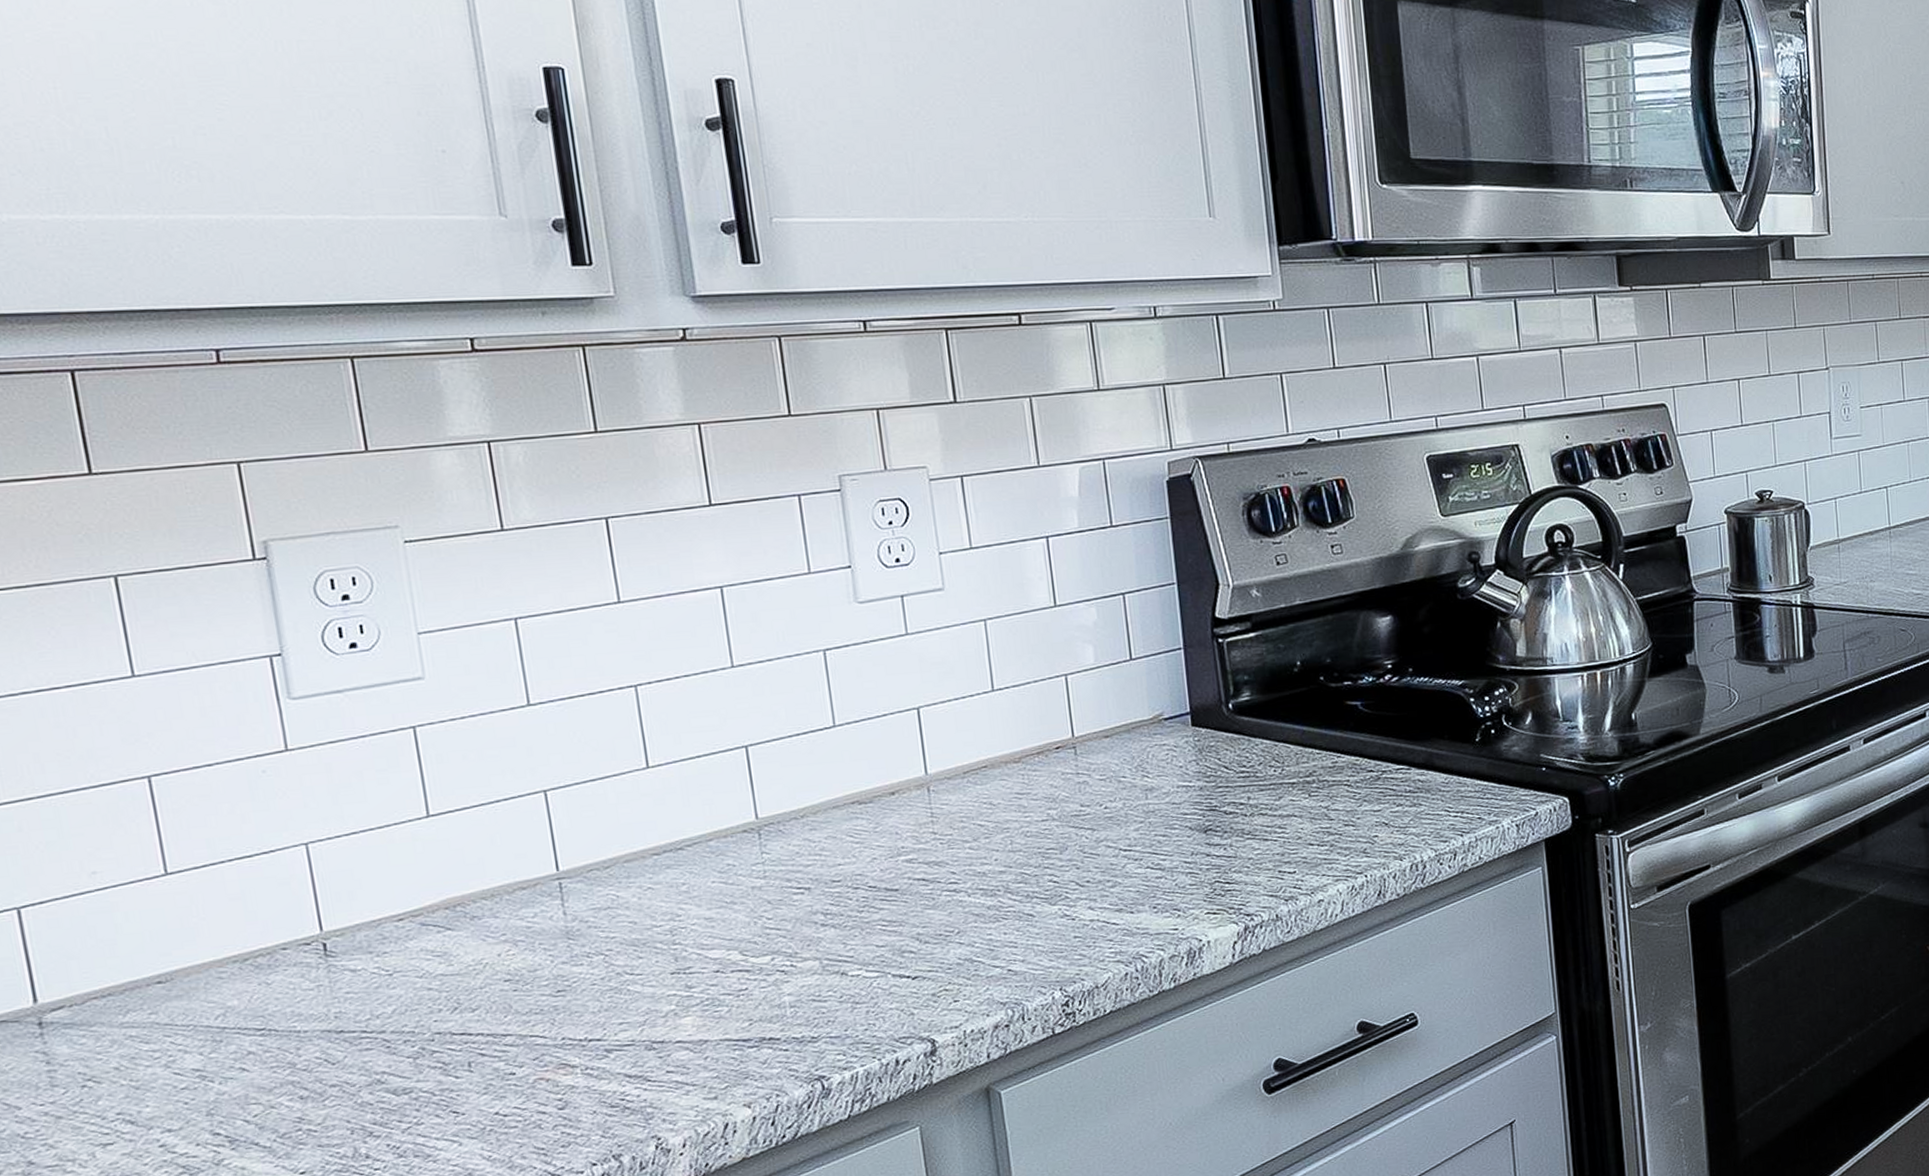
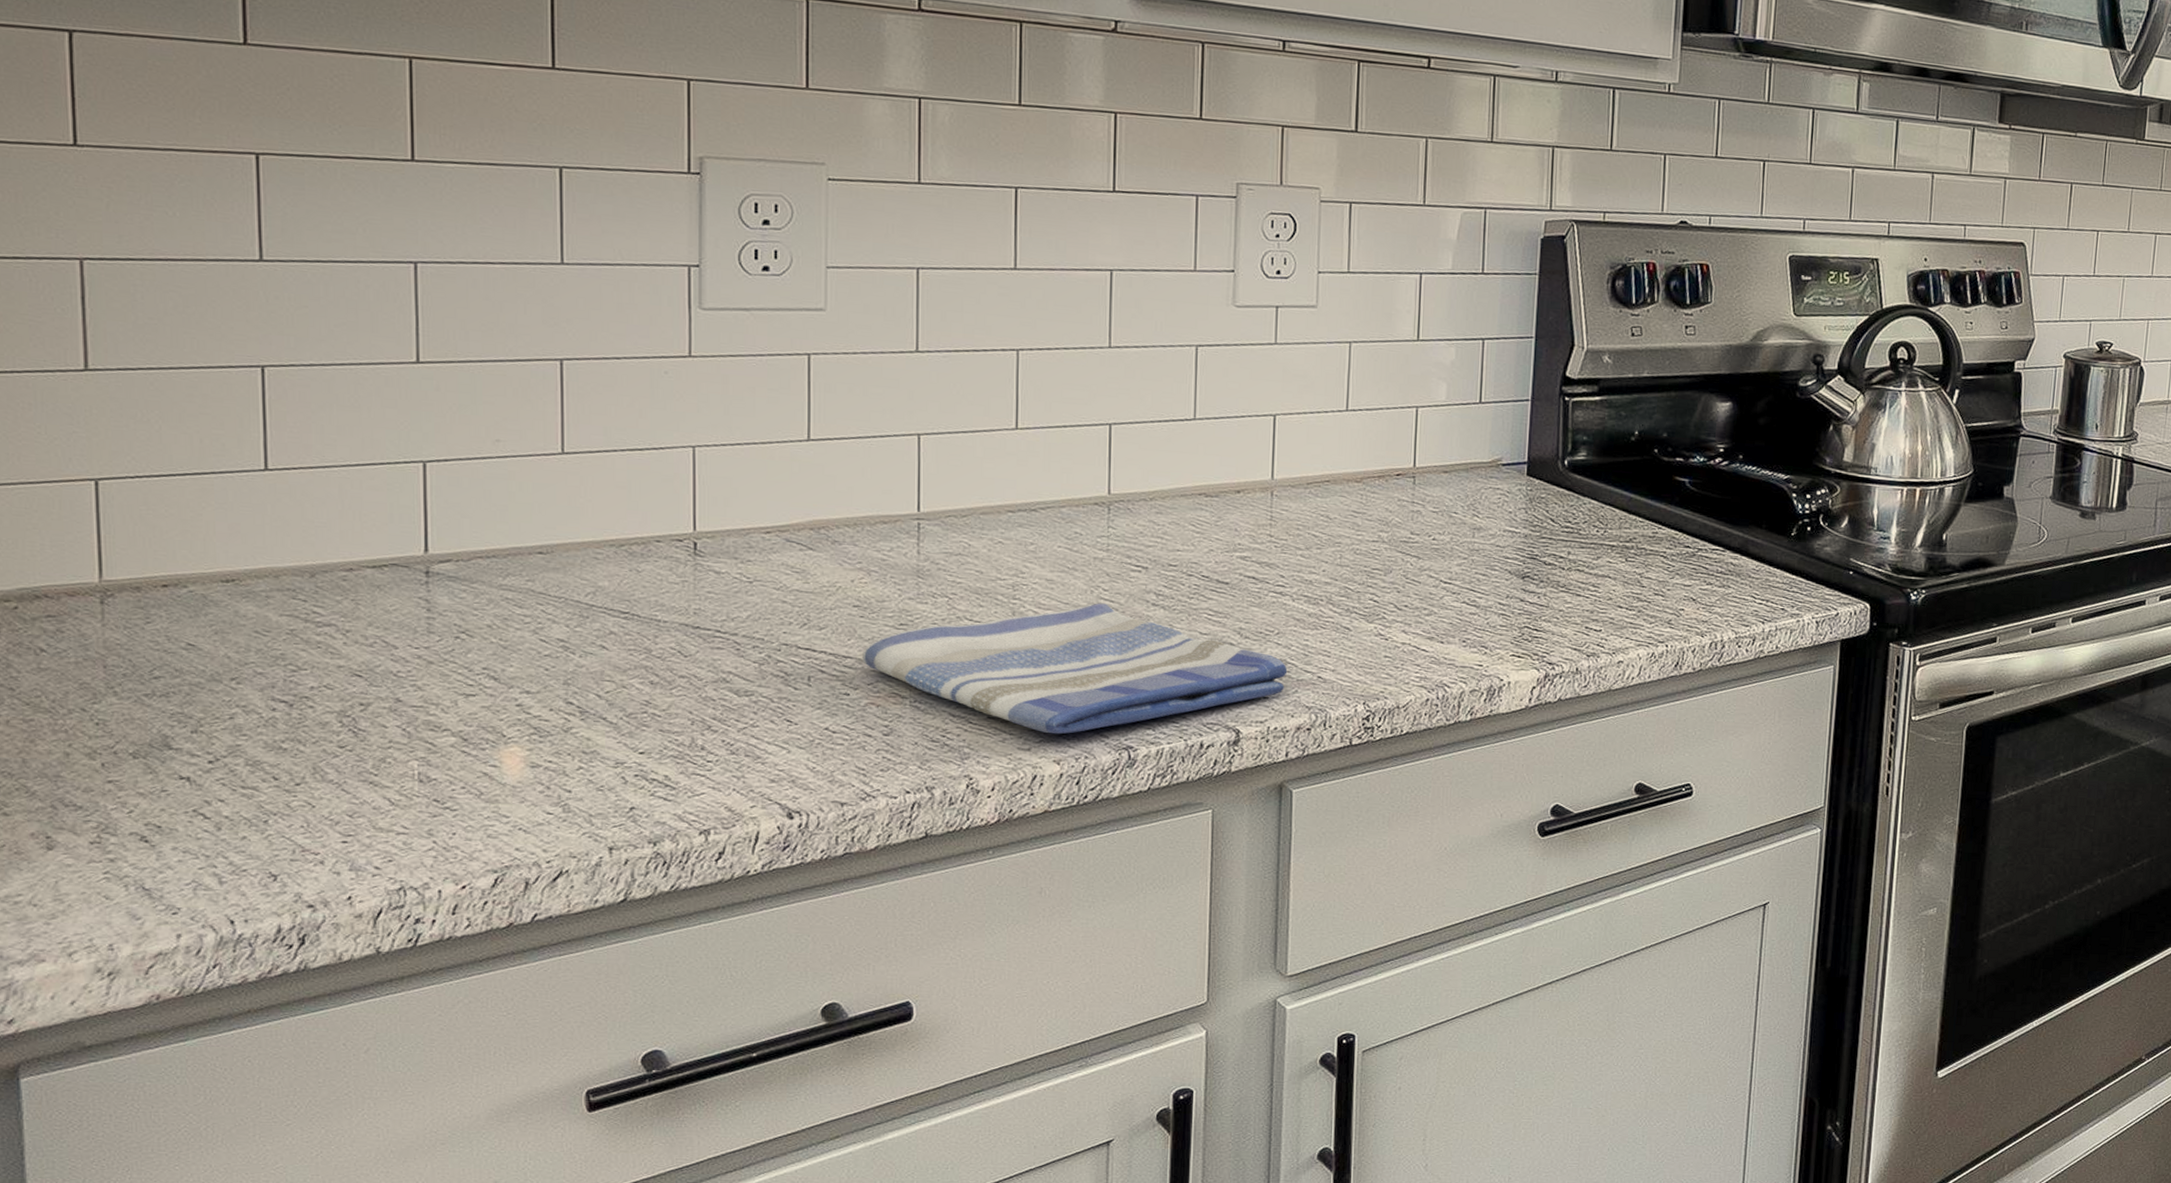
dish towel: none [521,932,975,1078] -> present [861,603,1288,734]

